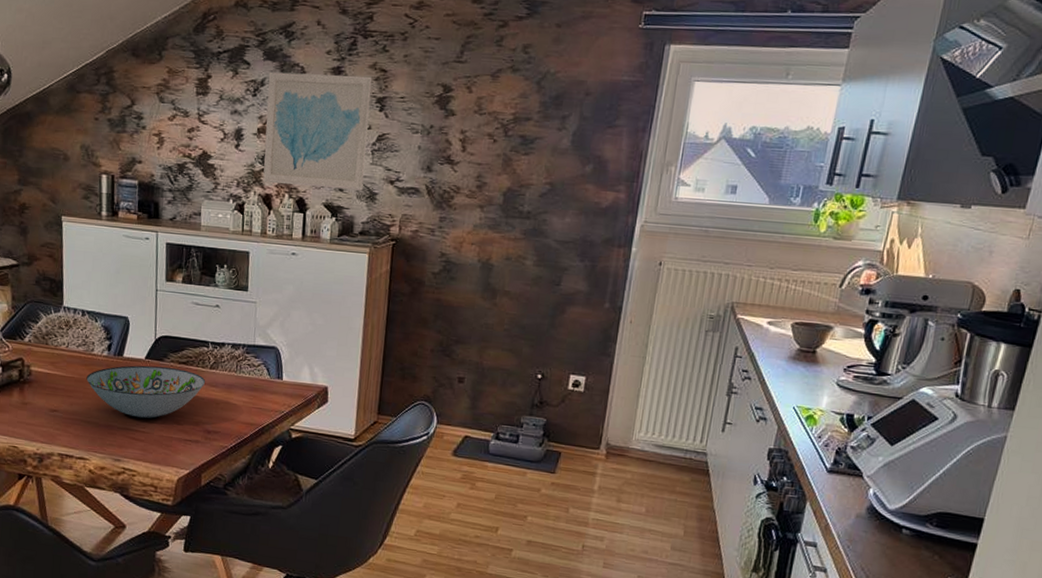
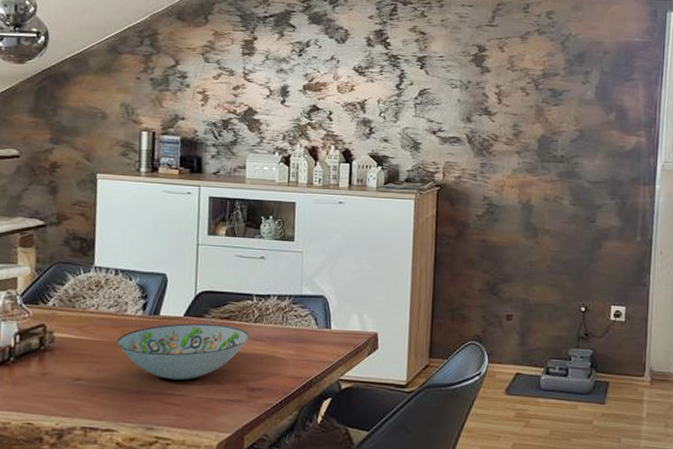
wall art: present [263,71,372,191] -> none [309,34,413,141]

